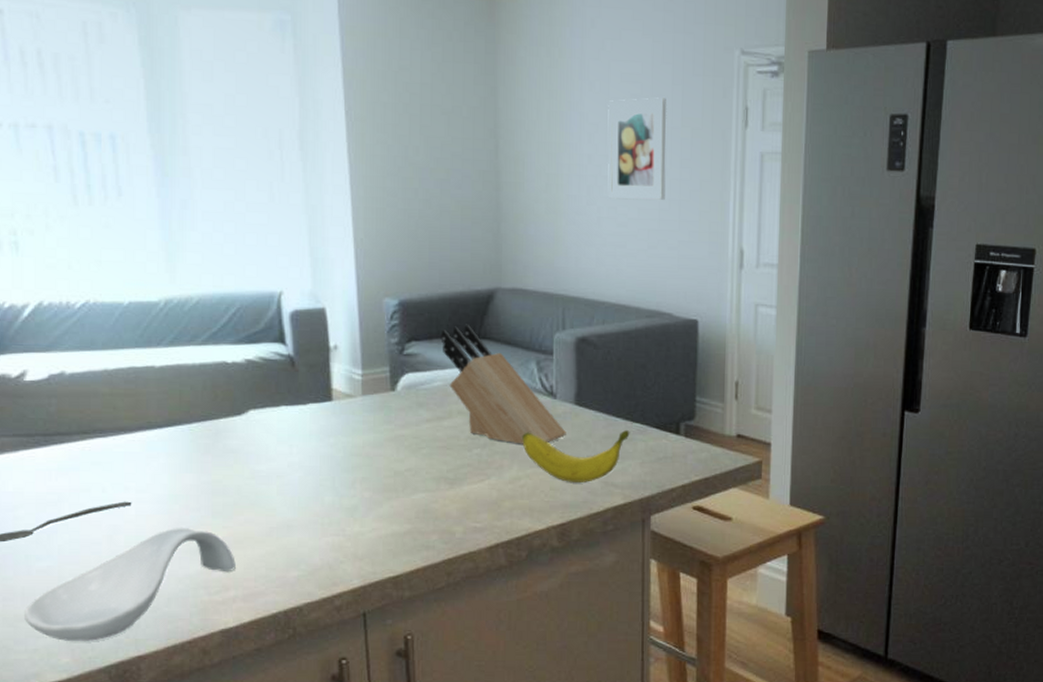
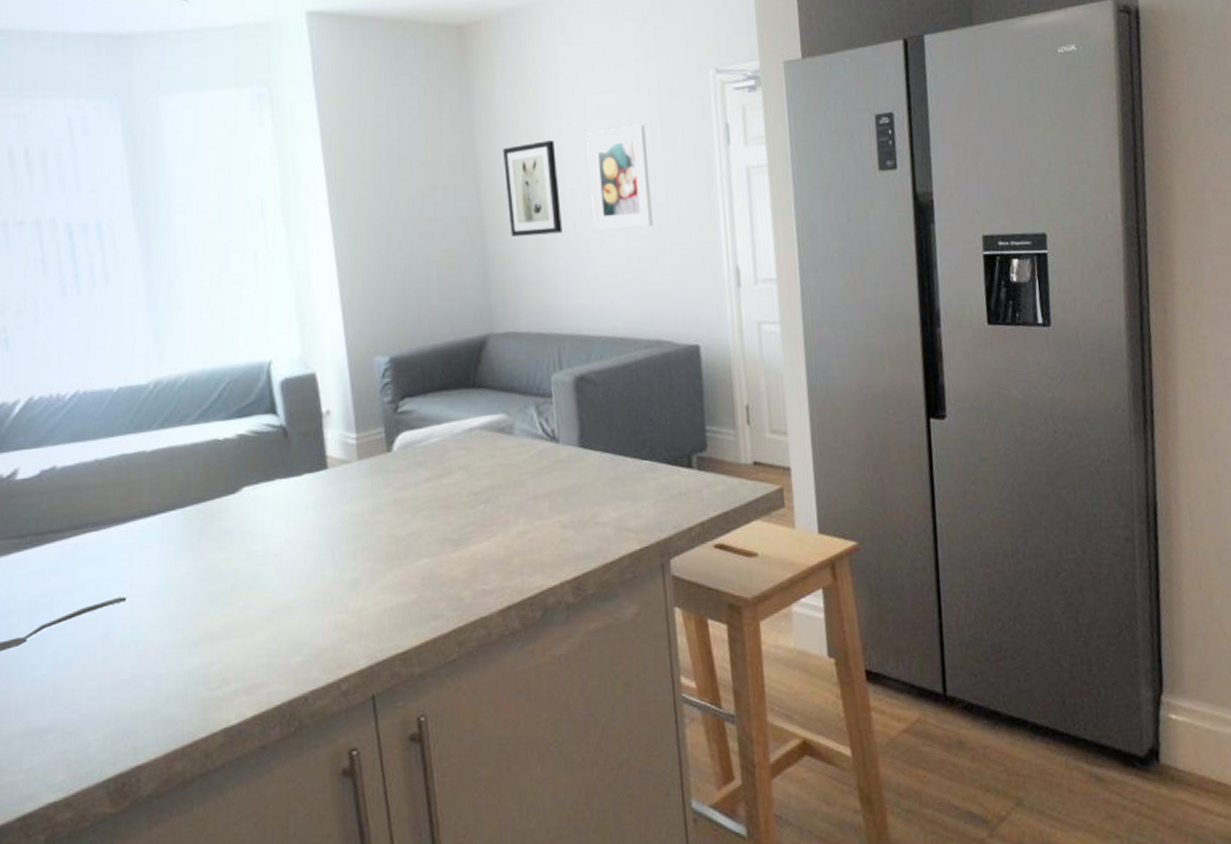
spoon rest: present [25,528,236,641] -> none [19,620,236,756]
knife block: present [440,324,566,444] -> none [434,374,573,496]
banana: present [521,429,630,482] -> none [525,468,640,531]
wall art: none [524,103,577,197] -> present [503,140,562,237]

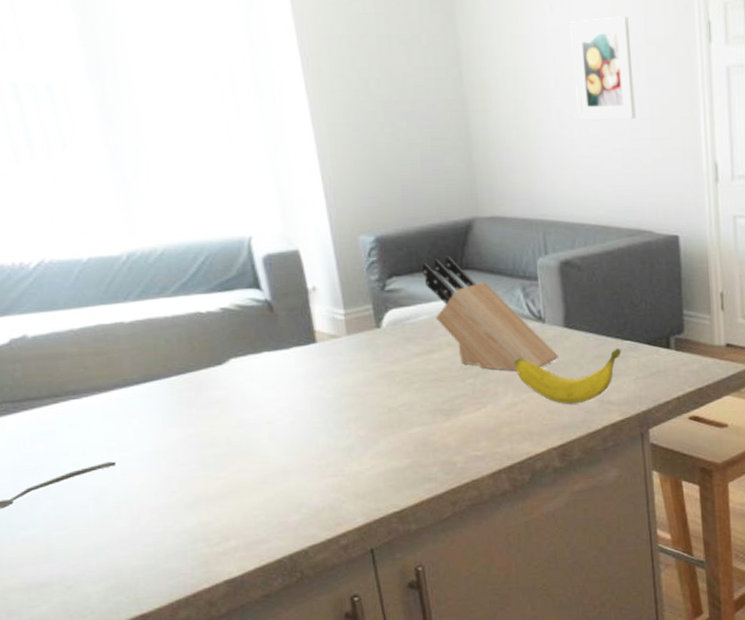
knife block: none [434,374,573,496] -> present [421,255,558,371]
wall art: present [503,140,562,237] -> none [485,27,547,122]
banana: none [525,468,640,531] -> present [513,347,622,404]

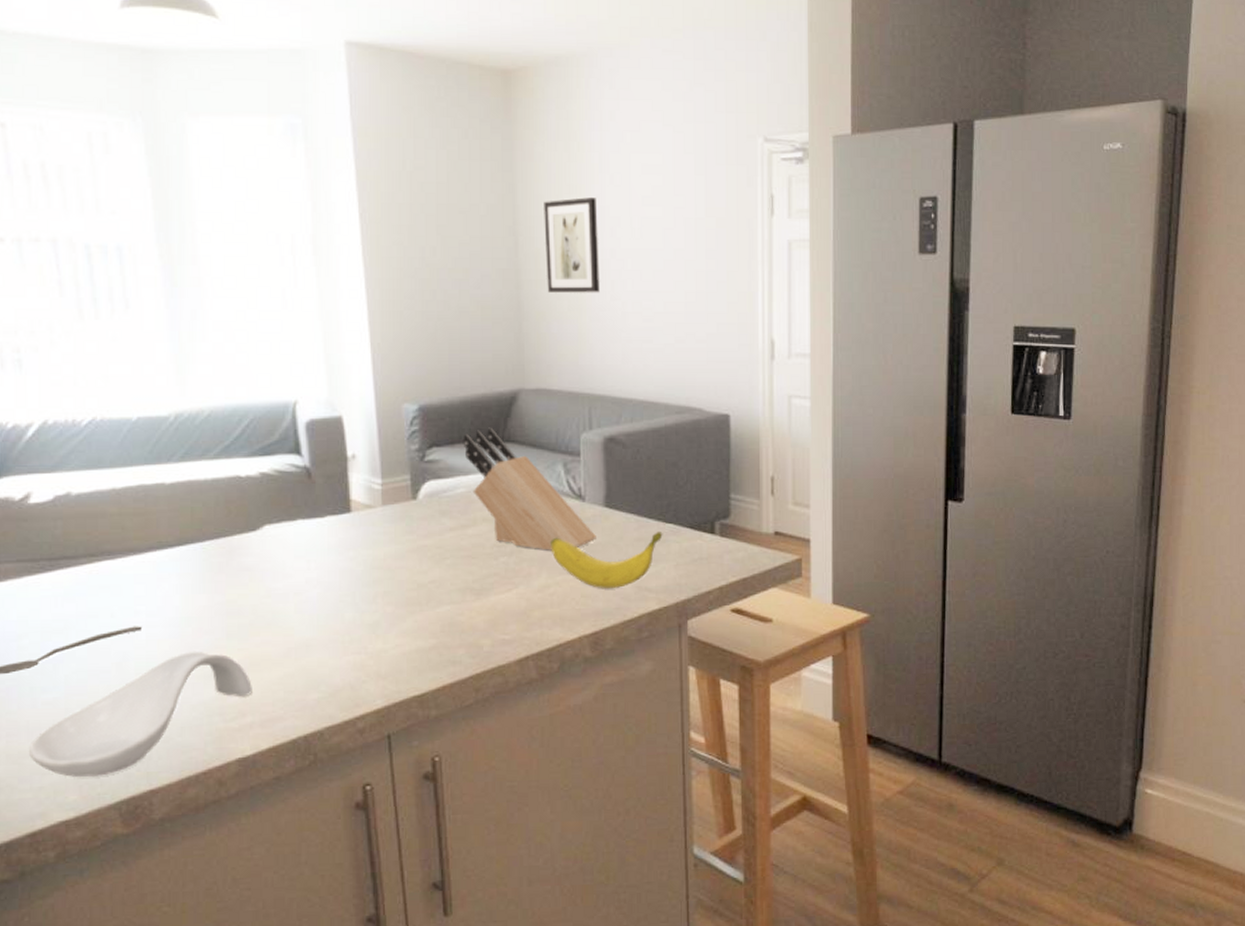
spoon rest: none [14,483,234,608] -> present [29,652,252,777]
wall art: none [485,27,547,122] -> present [544,197,600,293]
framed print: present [570,16,636,121] -> none [630,188,691,293]

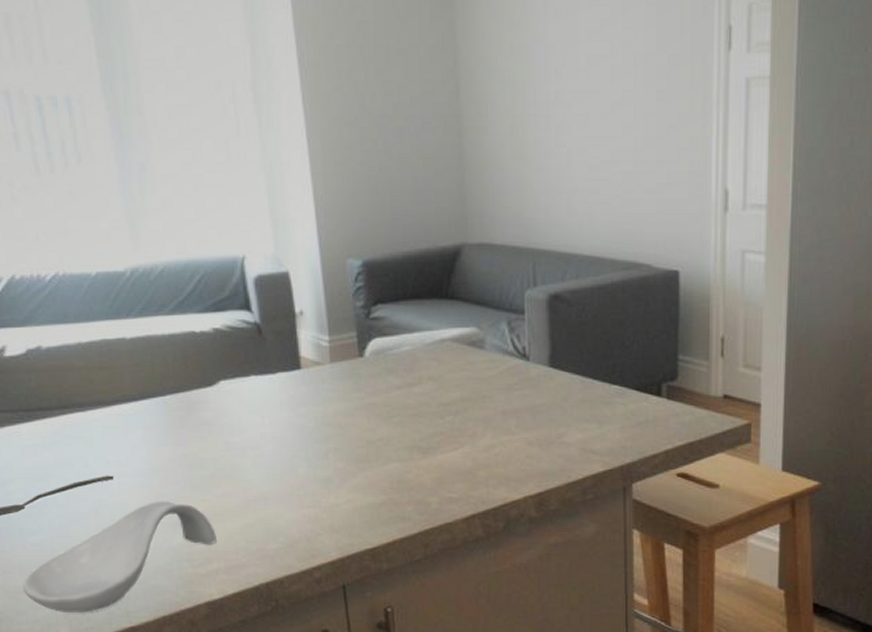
knife block: present [463,427,596,551] -> none [407,284,541,410]
wall art: present [544,197,600,293] -> none [485,34,544,140]
banana: present [549,530,663,588] -> none [494,392,608,449]

